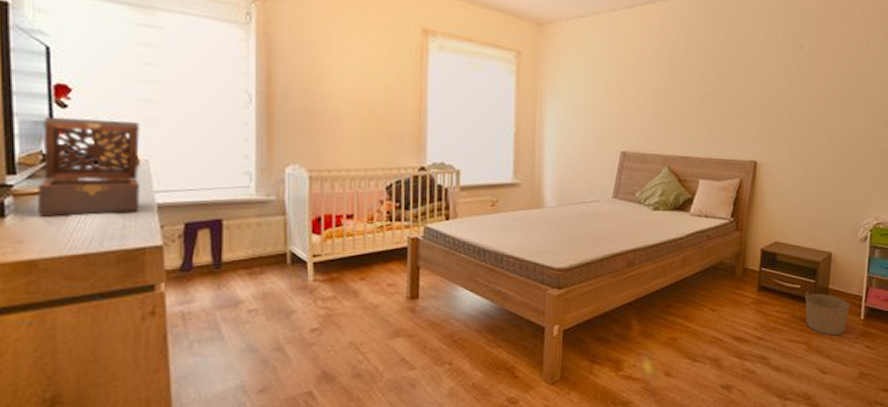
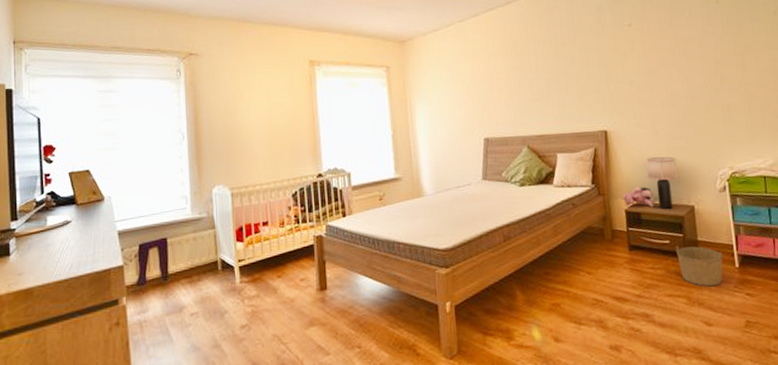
jewelry box: present [38,116,140,217] -> none [32,166,105,252]
stuffed bear: none [761,226,794,249] -> present [622,186,655,208]
table lamp: none [790,197,823,254] -> present [646,156,680,210]

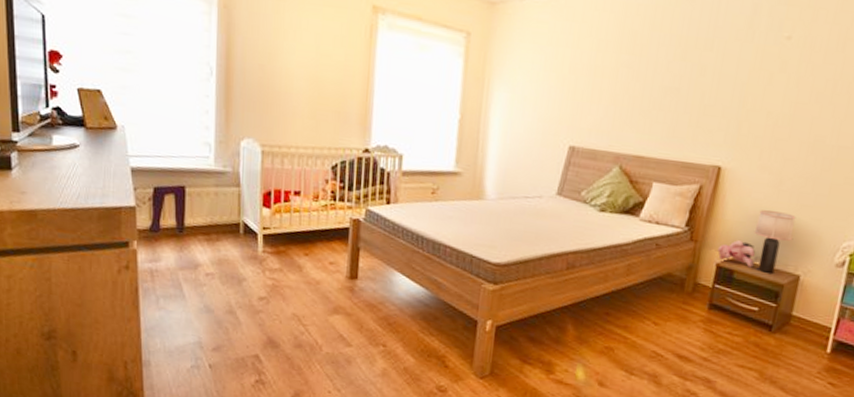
basket: present [676,245,723,287] -> none [760,315,817,368]

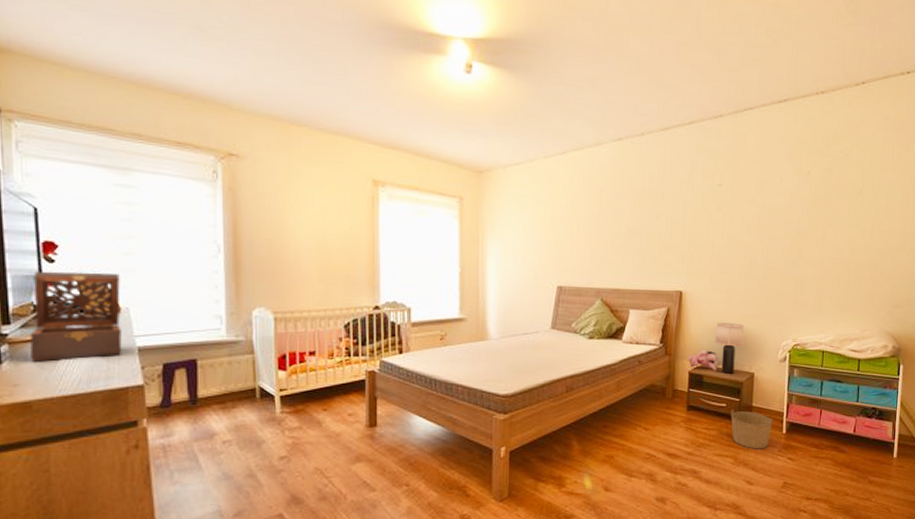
jewelry box: none [36,80,117,174] -> present [30,271,122,362]
basket: none [760,315,817,368] -> present [731,409,773,449]

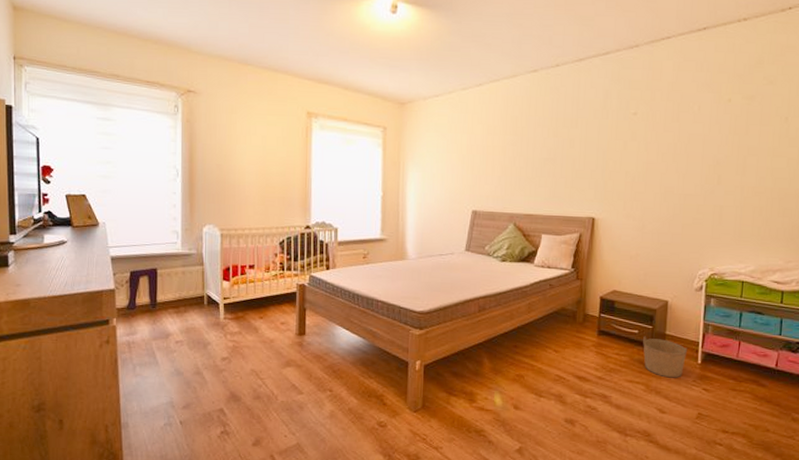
jewelry box: present [30,271,122,362] -> none [30,190,99,266]
stuffed bear: present [688,350,718,371] -> none [600,276,631,298]
table lamp: present [714,323,745,375] -> none [627,250,659,302]

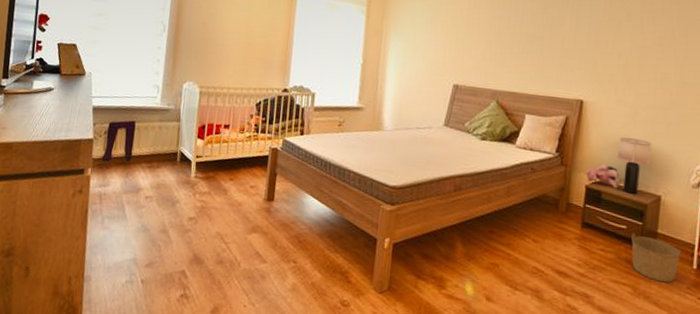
stuffed bear: none [600,276,631,298] -> present [586,164,620,189]
table lamp: none [627,250,659,302] -> present [616,137,652,195]

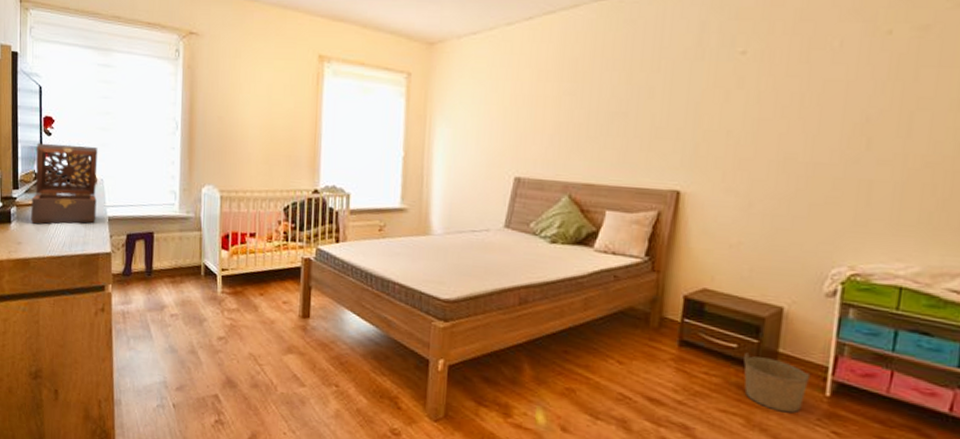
jewelry box: none [17,37,89,112] -> present [31,142,98,224]
stuffed bear: present [586,164,620,189] -> none [684,270,729,299]
table lamp: present [616,137,652,195] -> none [724,236,772,306]

